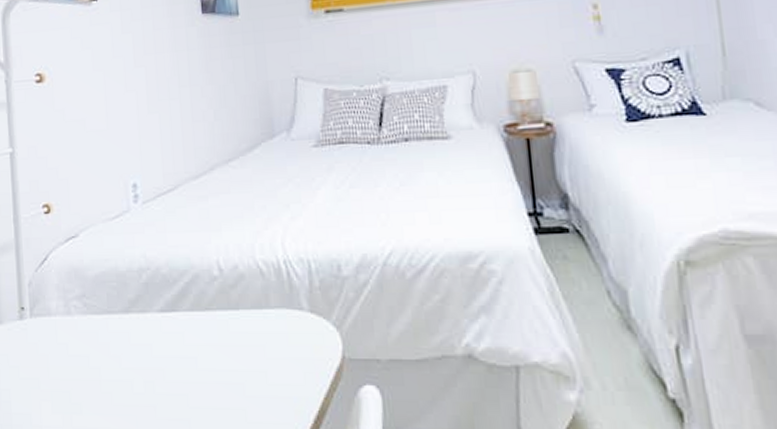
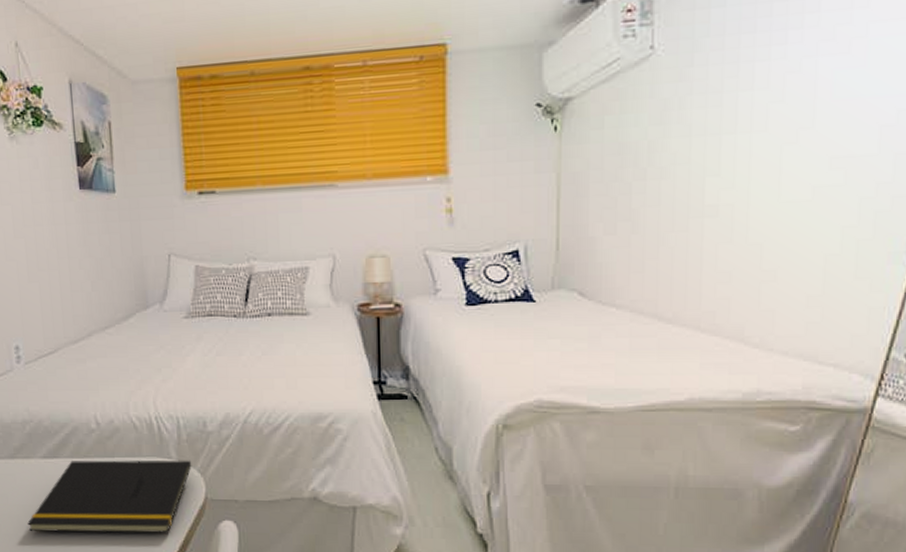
notepad: none [142,311,326,403] -> present [27,460,192,533]

